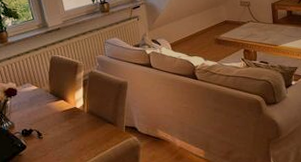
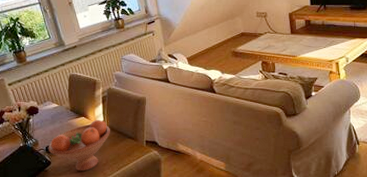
fruit bowl: none [24,103,90,157] -> present [48,119,110,171]

